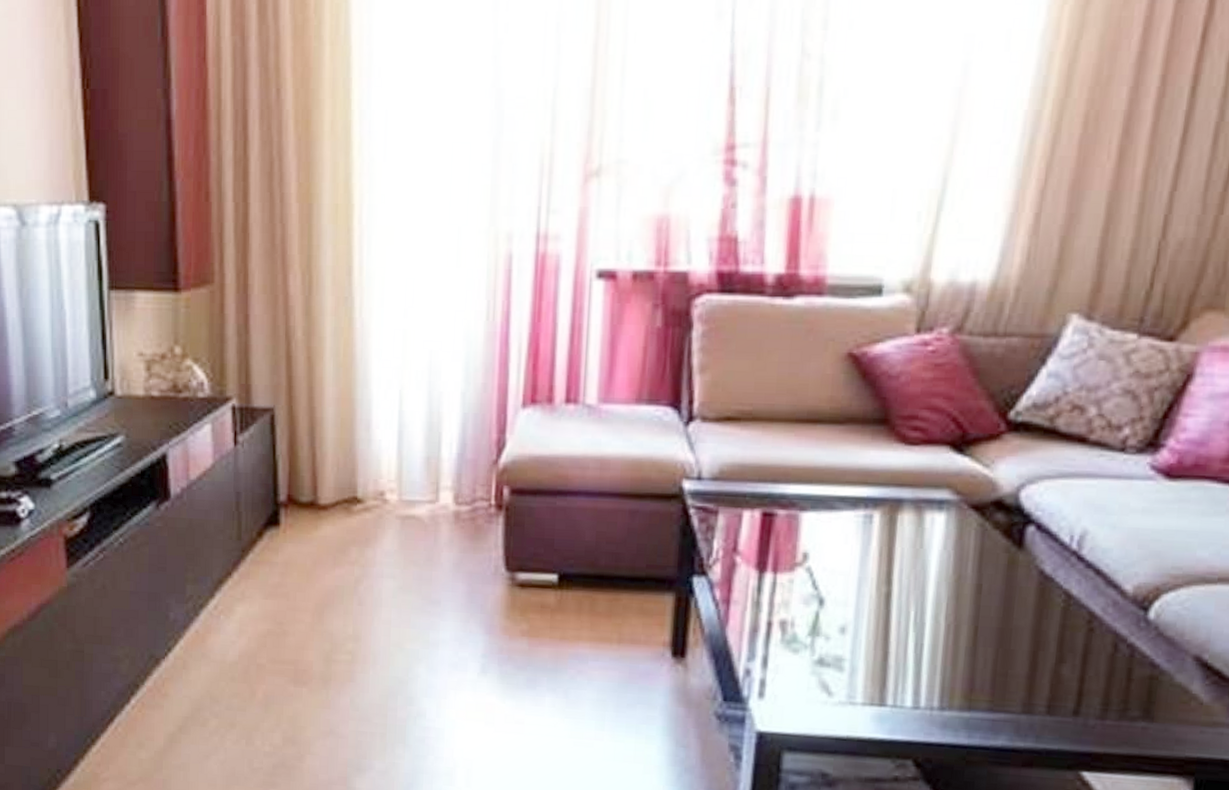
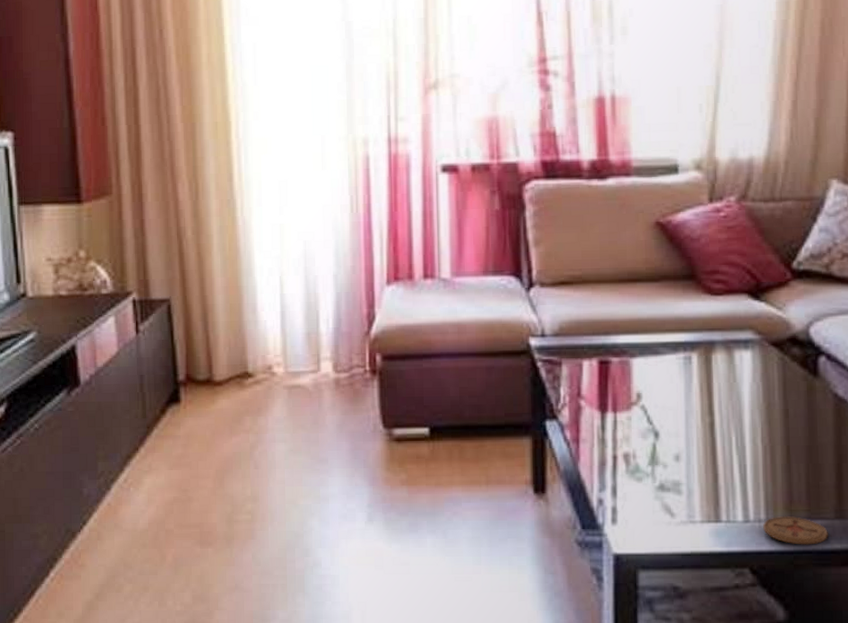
coaster: none [935,705,1011,741] -> present [763,515,828,545]

